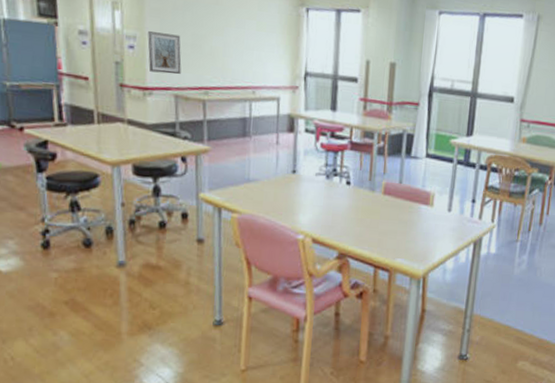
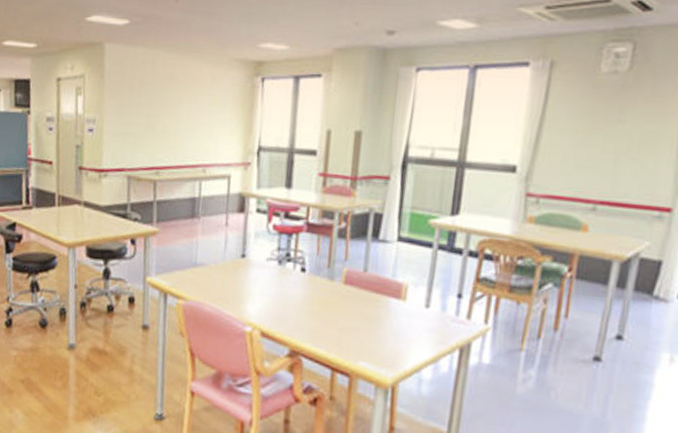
picture frame: present [148,30,182,75] -> none [105,113,136,155]

